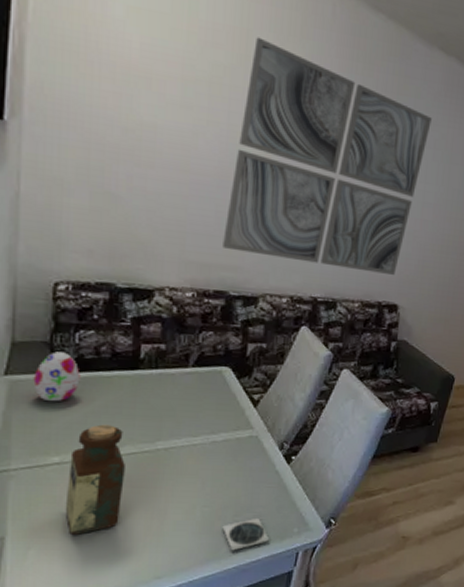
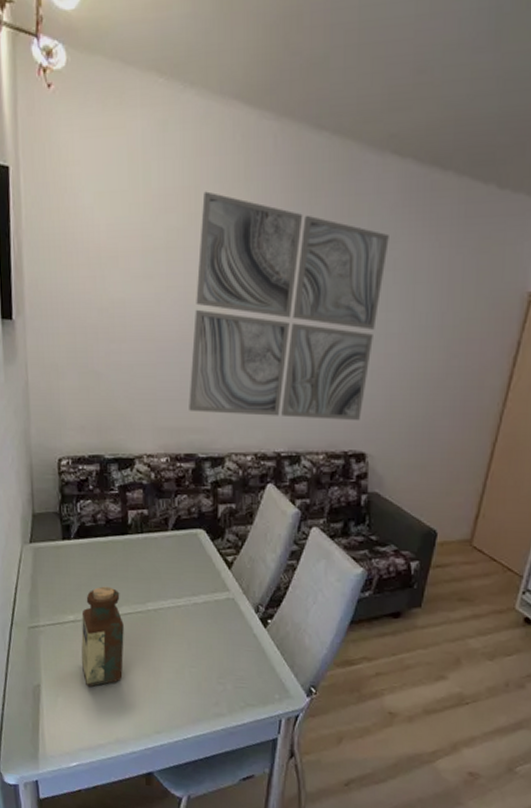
decorative egg: present [33,351,80,402] -> none [50,521,84,566]
coaster: present [222,517,270,551] -> none [209,681,253,713]

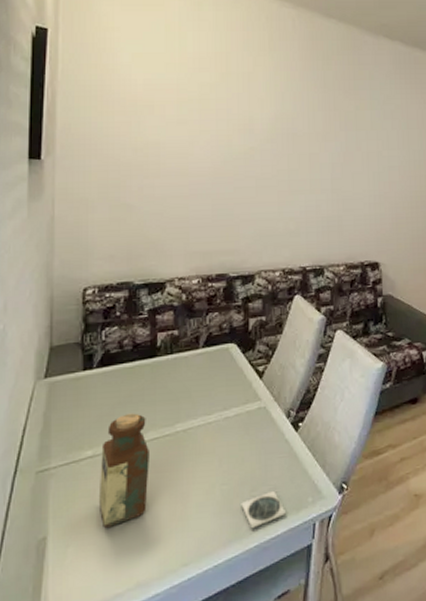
wall art: present [189,191,389,421] -> none [220,57,386,237]
coaster: none [209,681,253,713] -> present [241,490,287,529]

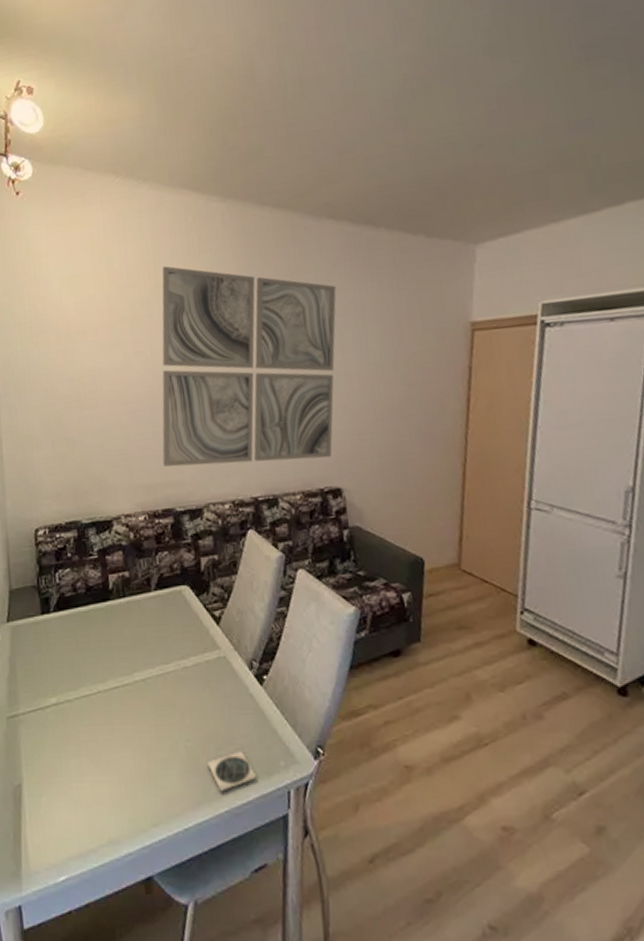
bottle: present [98,413,149,528] -> none [64,660,112,779]
wall art: none [220,57,386,237] -> present [162,266,336,467]

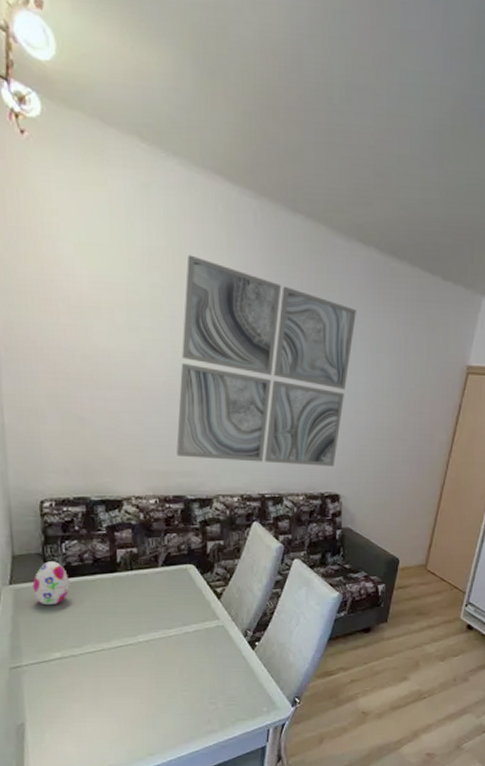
decorative egg: none [28,593,64,643] -> present [32,561,70,606]
coaster: present [207,750,258,792] -> none [201,699,243,730]

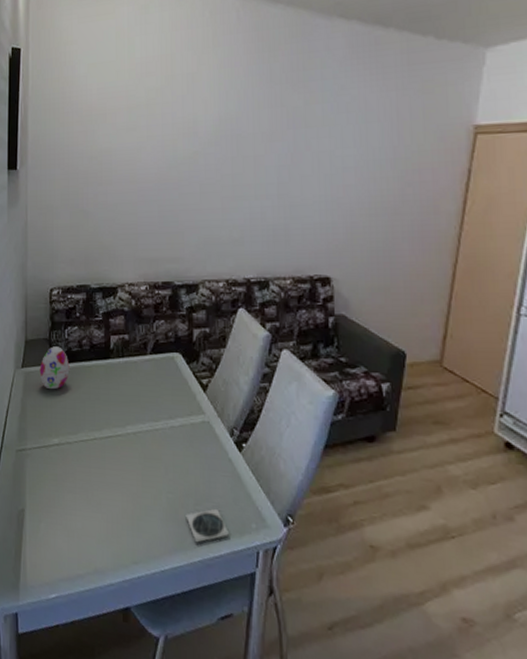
wall art: present [176,255,356,467] -> none [166,57,341,248]
coaster: none [201,699,243,730] -> present [185,508,230,543]

